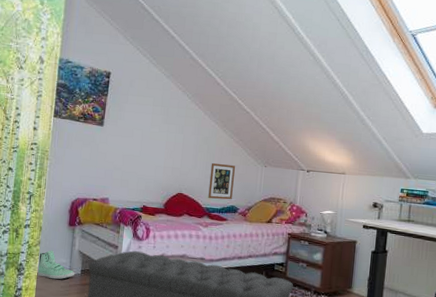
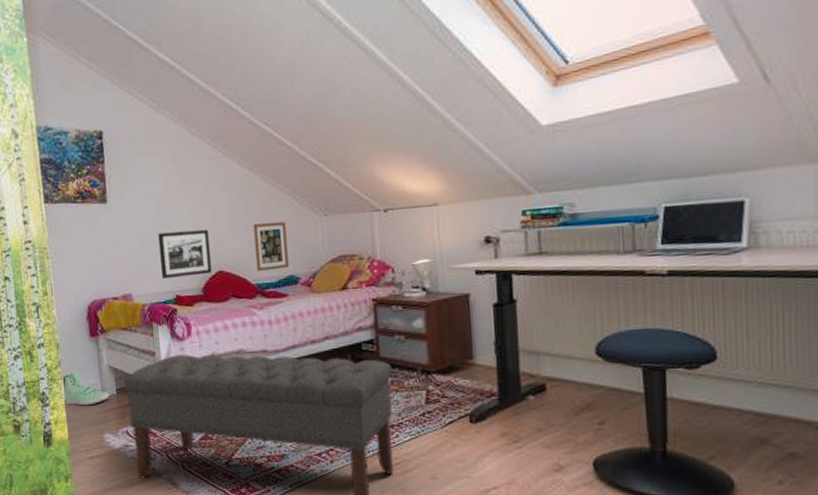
picture frame: none [134,156,178,193] -> present [158,229,212,278]

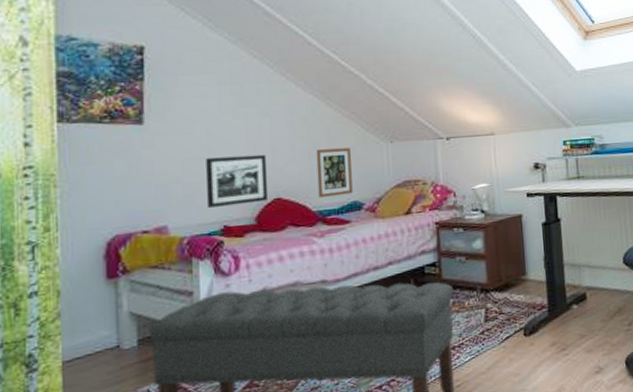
sneaker: present [61,370,110,406] -> none [59,321,129,366]

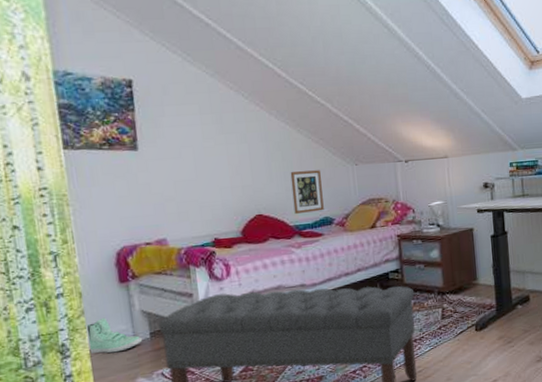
sneaker: none [59,321,129,366] -> present [84,317,143,354]
picture frame: present [206,154,268,208] -> none [195,176,250,223]

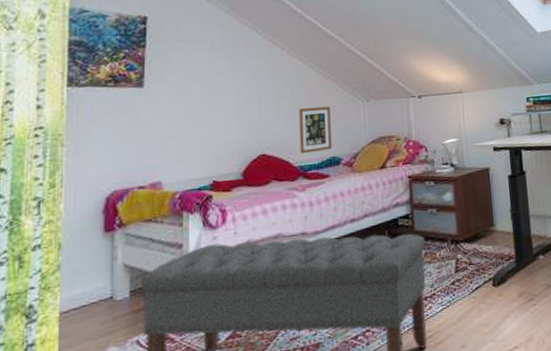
sneaker: present [84,317,143,354] -> none [58,273,121,317]

